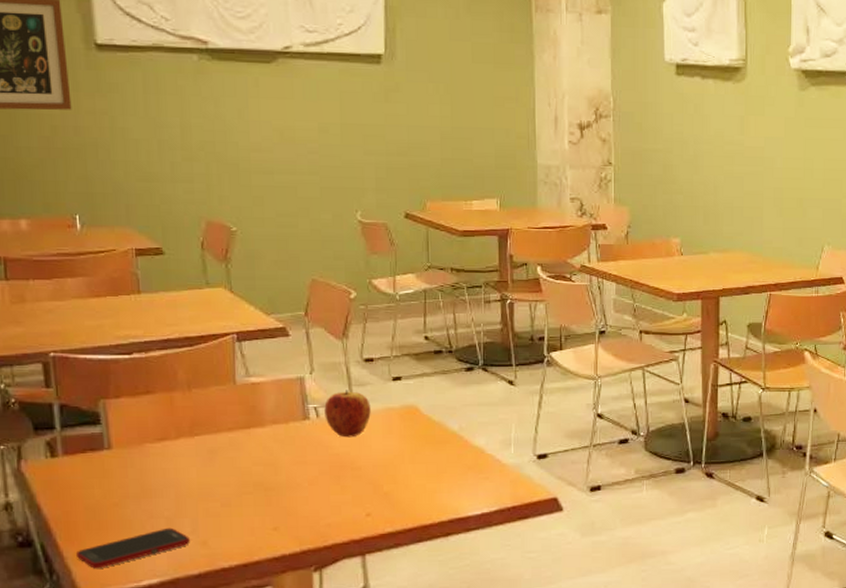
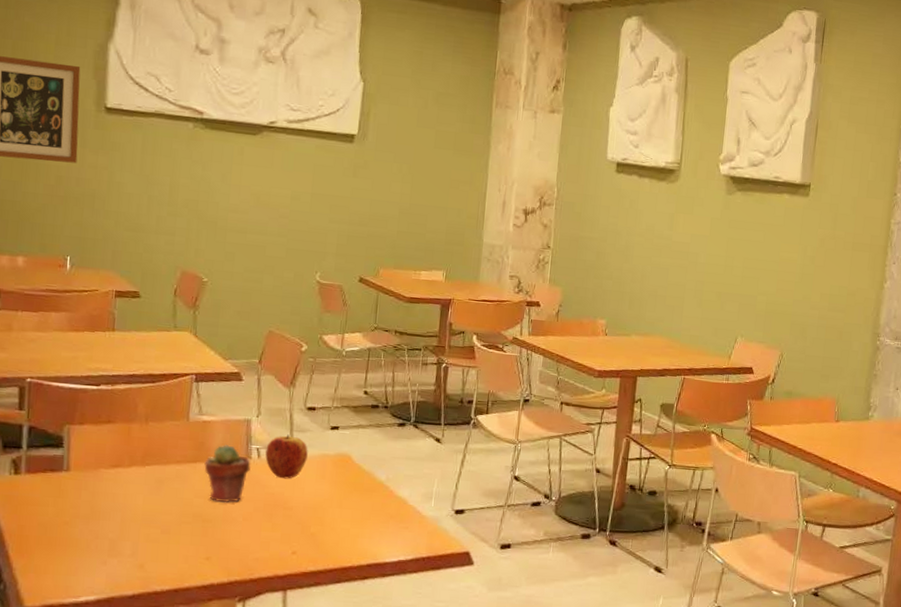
cell phone: present [75,527,190,569] -> none [23,549,129,582]
potted succulent: none [259,406,310,469] -> present [204,445,251,503]

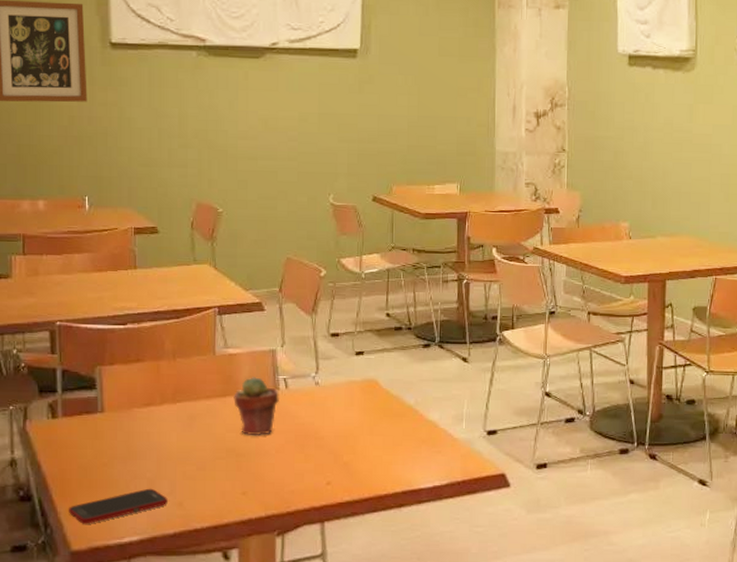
cell phone: none [23,549,129,582] -> present [68,488,168,524]
apple: present [265,434,308,479] -> none [293,362,335,408]

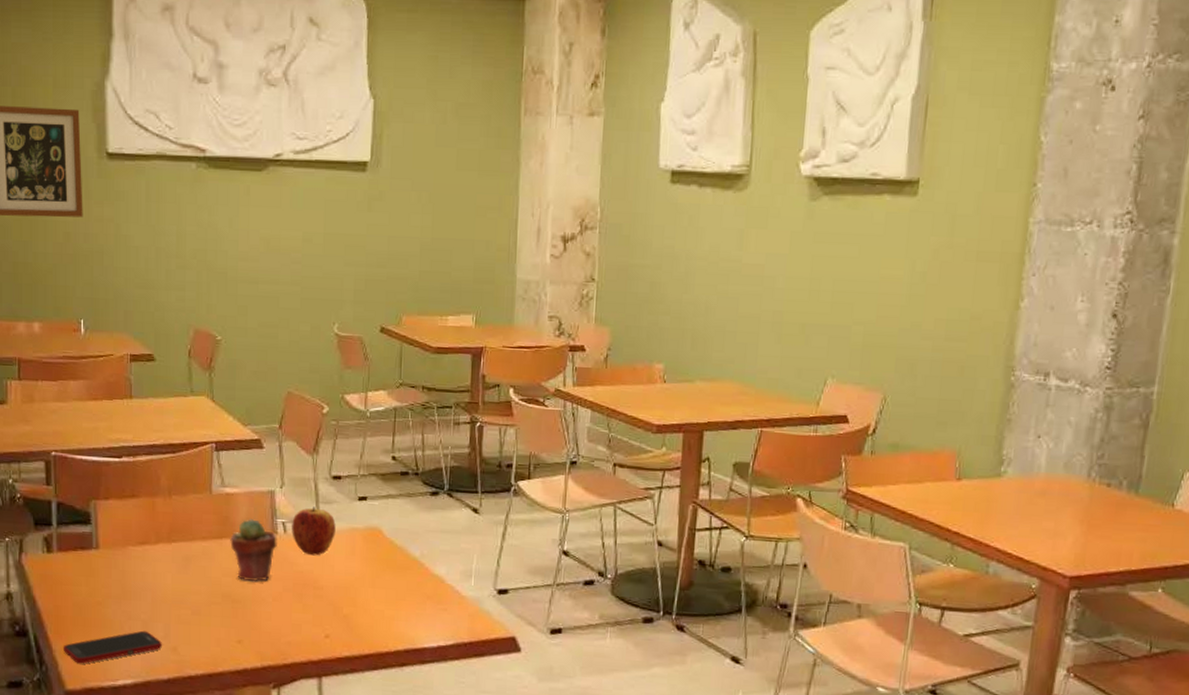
apple: none [293,362,335,408] -> present [292,506,336,556]

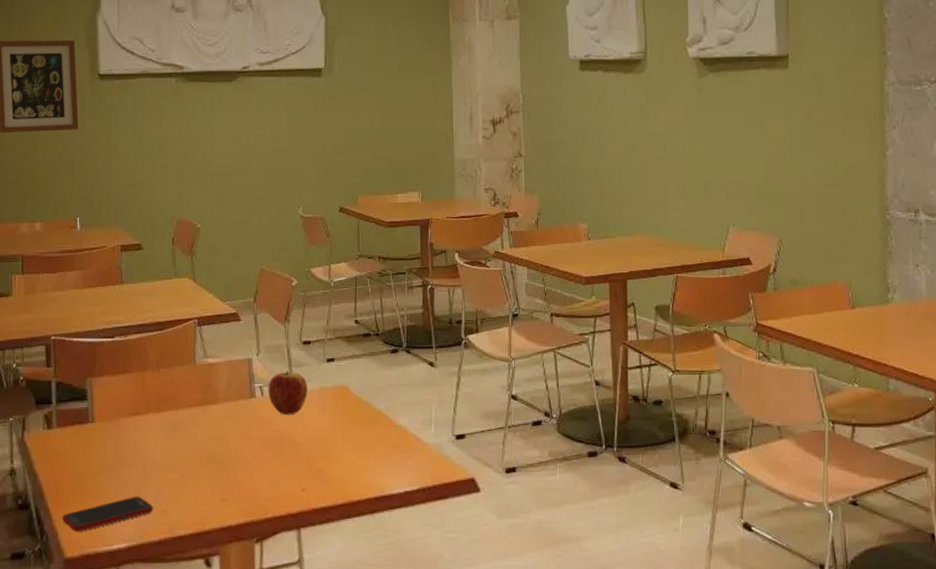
potted succulent: present [230,519,277,582] -> none [213,385,256,444]

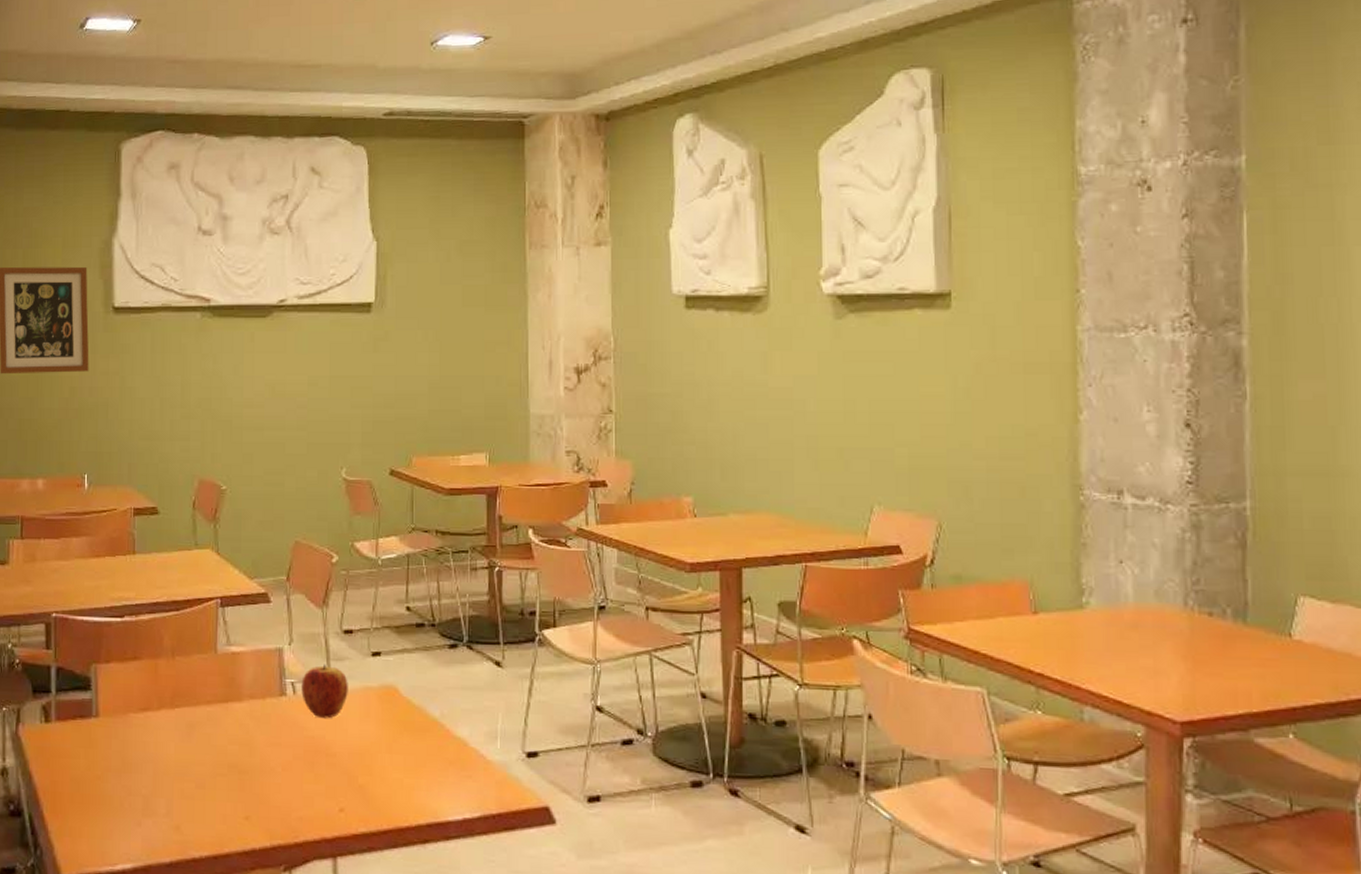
cell phone: present [62,496,153,532] -> none [58,807,164,847]

